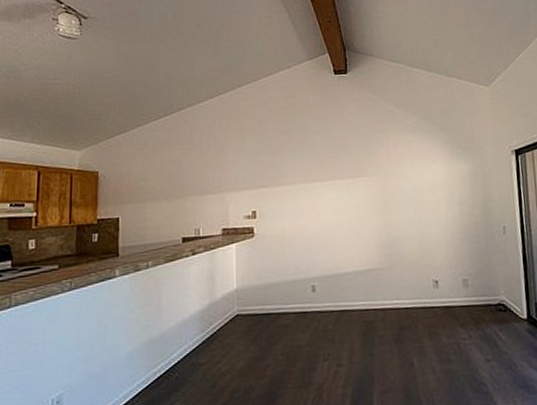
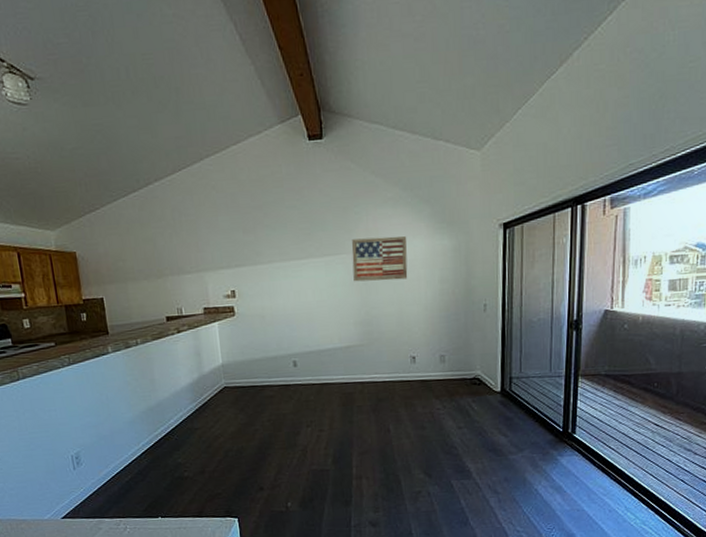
wall art: none [373,160,428,204] -> present [351,236,408,282]

